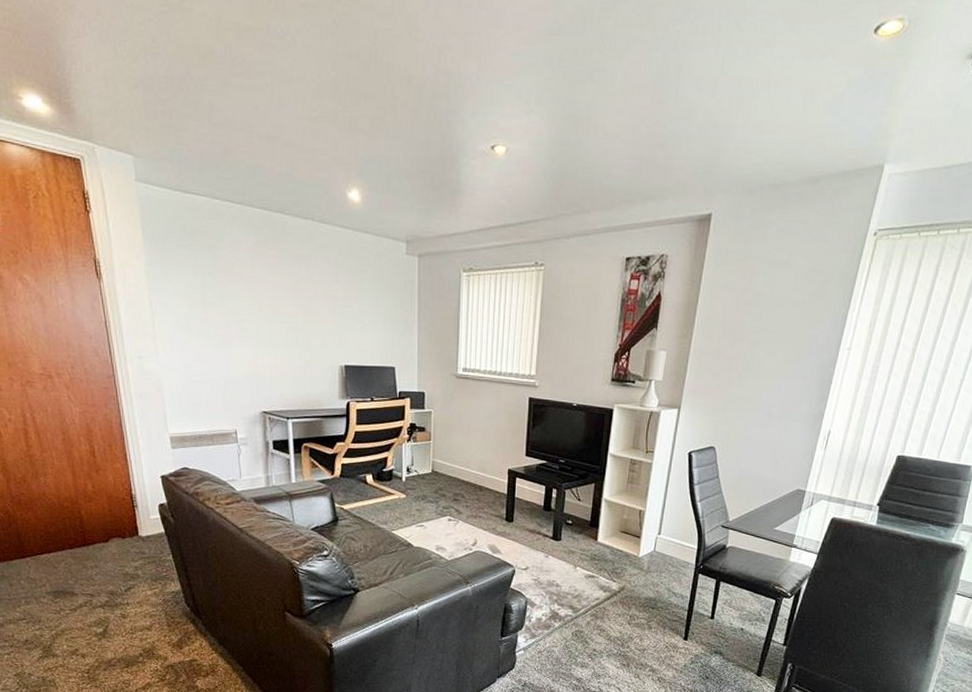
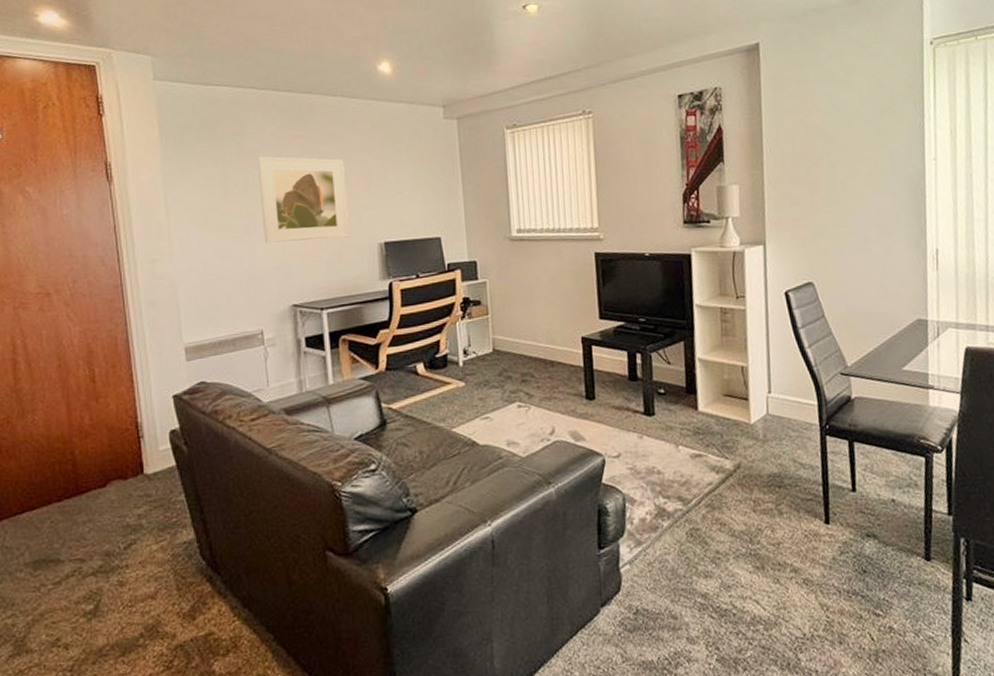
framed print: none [233,270,314,357] -> present [257,156,349,243]

